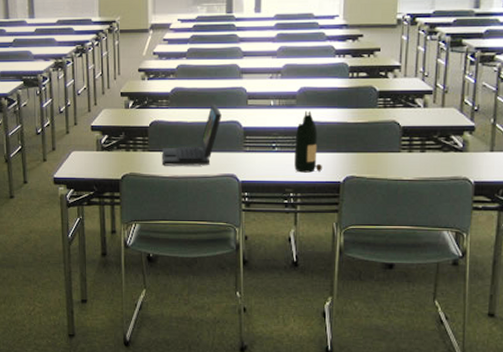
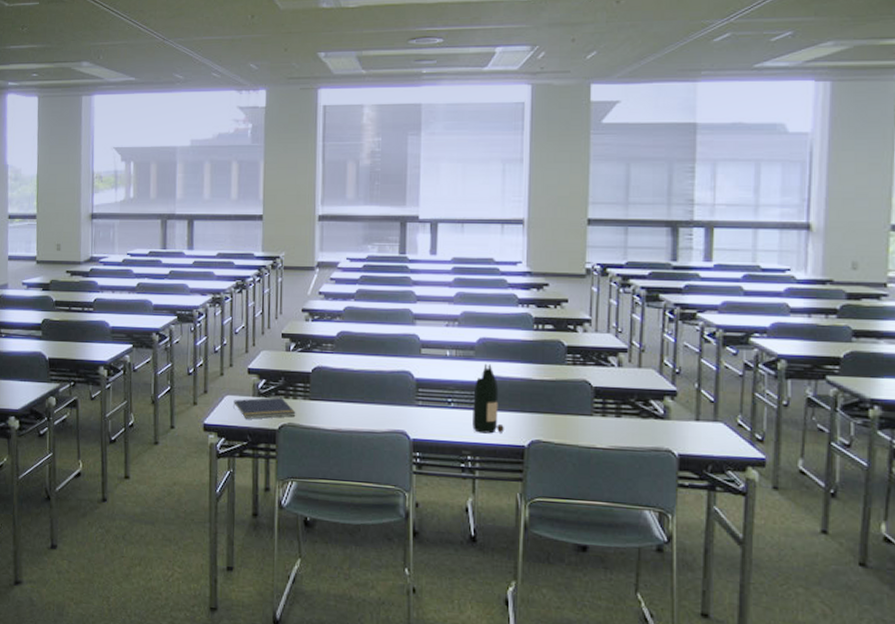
notepad: none [80,150,137,171] -> present [233,397,296,419]
laptop: present [161,105,222,166] -> none [324,352,392,419]

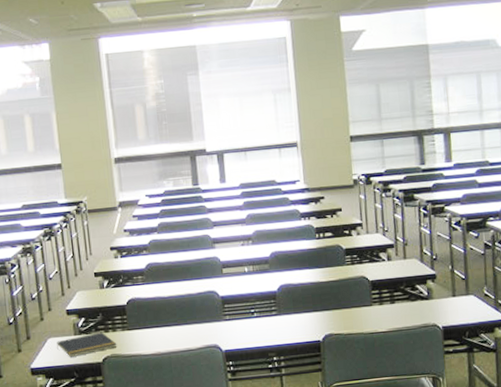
bottle: present [472,363,504,434] -> none [271,273,301,336]

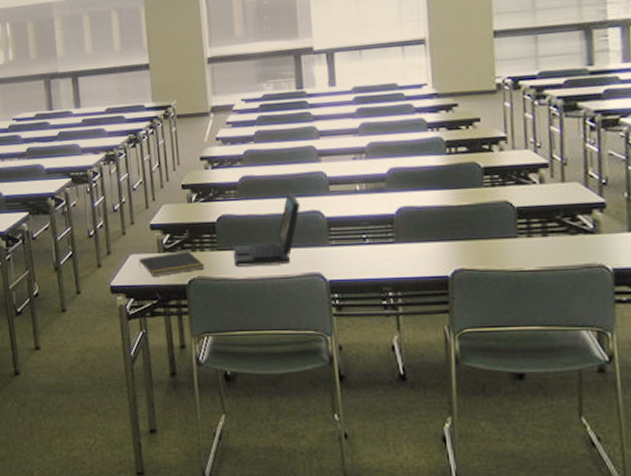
laptop: none [141,276,199,343] -> present [232,193,300,267]

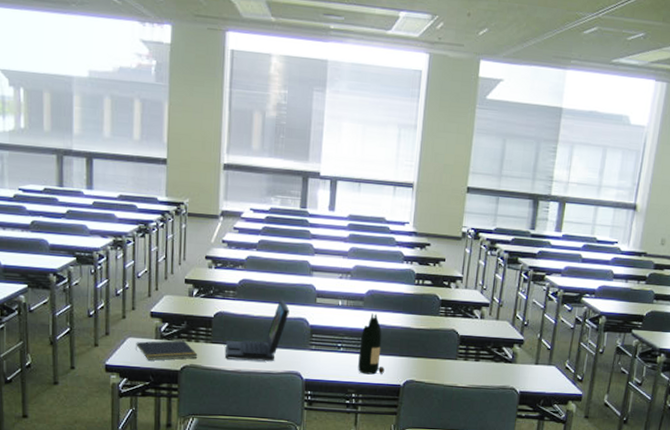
bottle: none [388,194,425,268] -> present [358,313,385,375]

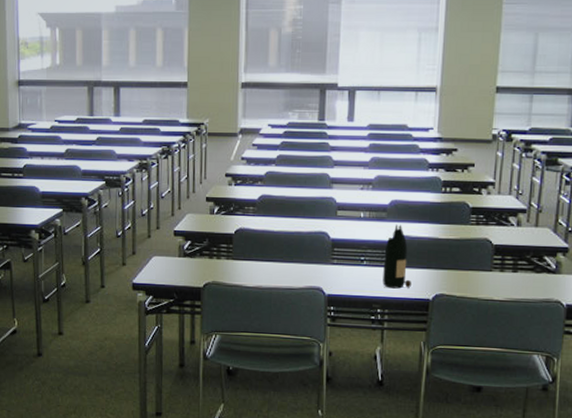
notepad: present [136,340,198,361] -> none [160,257,220,278]
laptop: present [225,300,290,362] -> none [246,214,310,277]

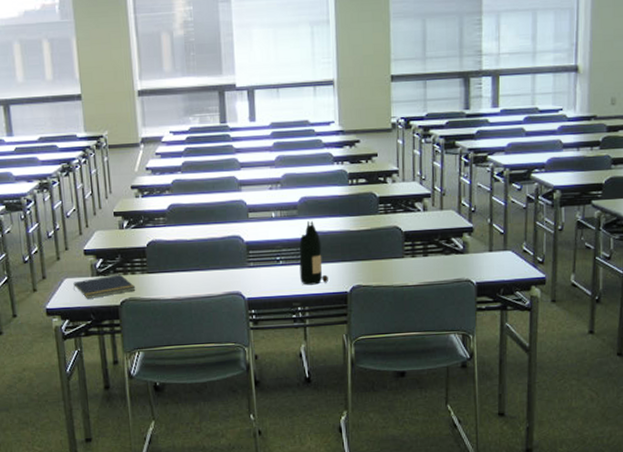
notepad: none [160,257,220,278] -> present [73,274,136,299]

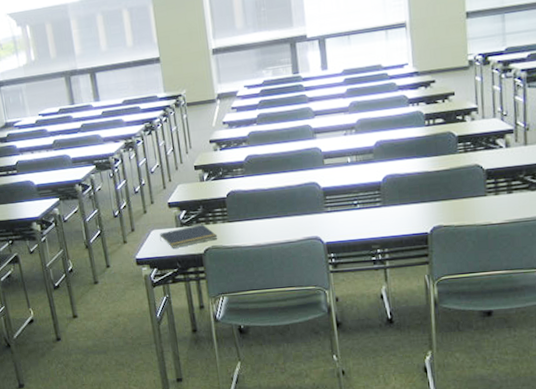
bottle: present [298,220,328,285] -> none [376,163,408,228]

